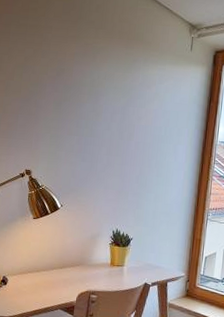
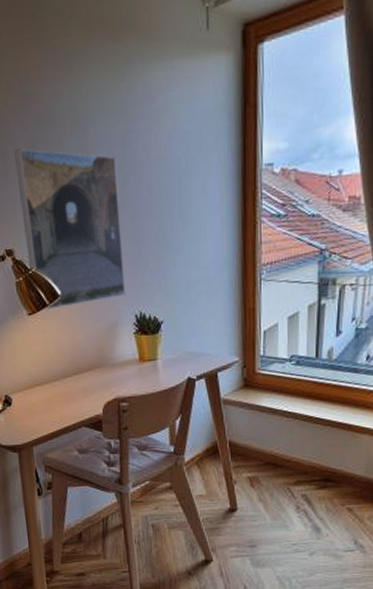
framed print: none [41,103,117,217] -> present [14,148,126,310]

